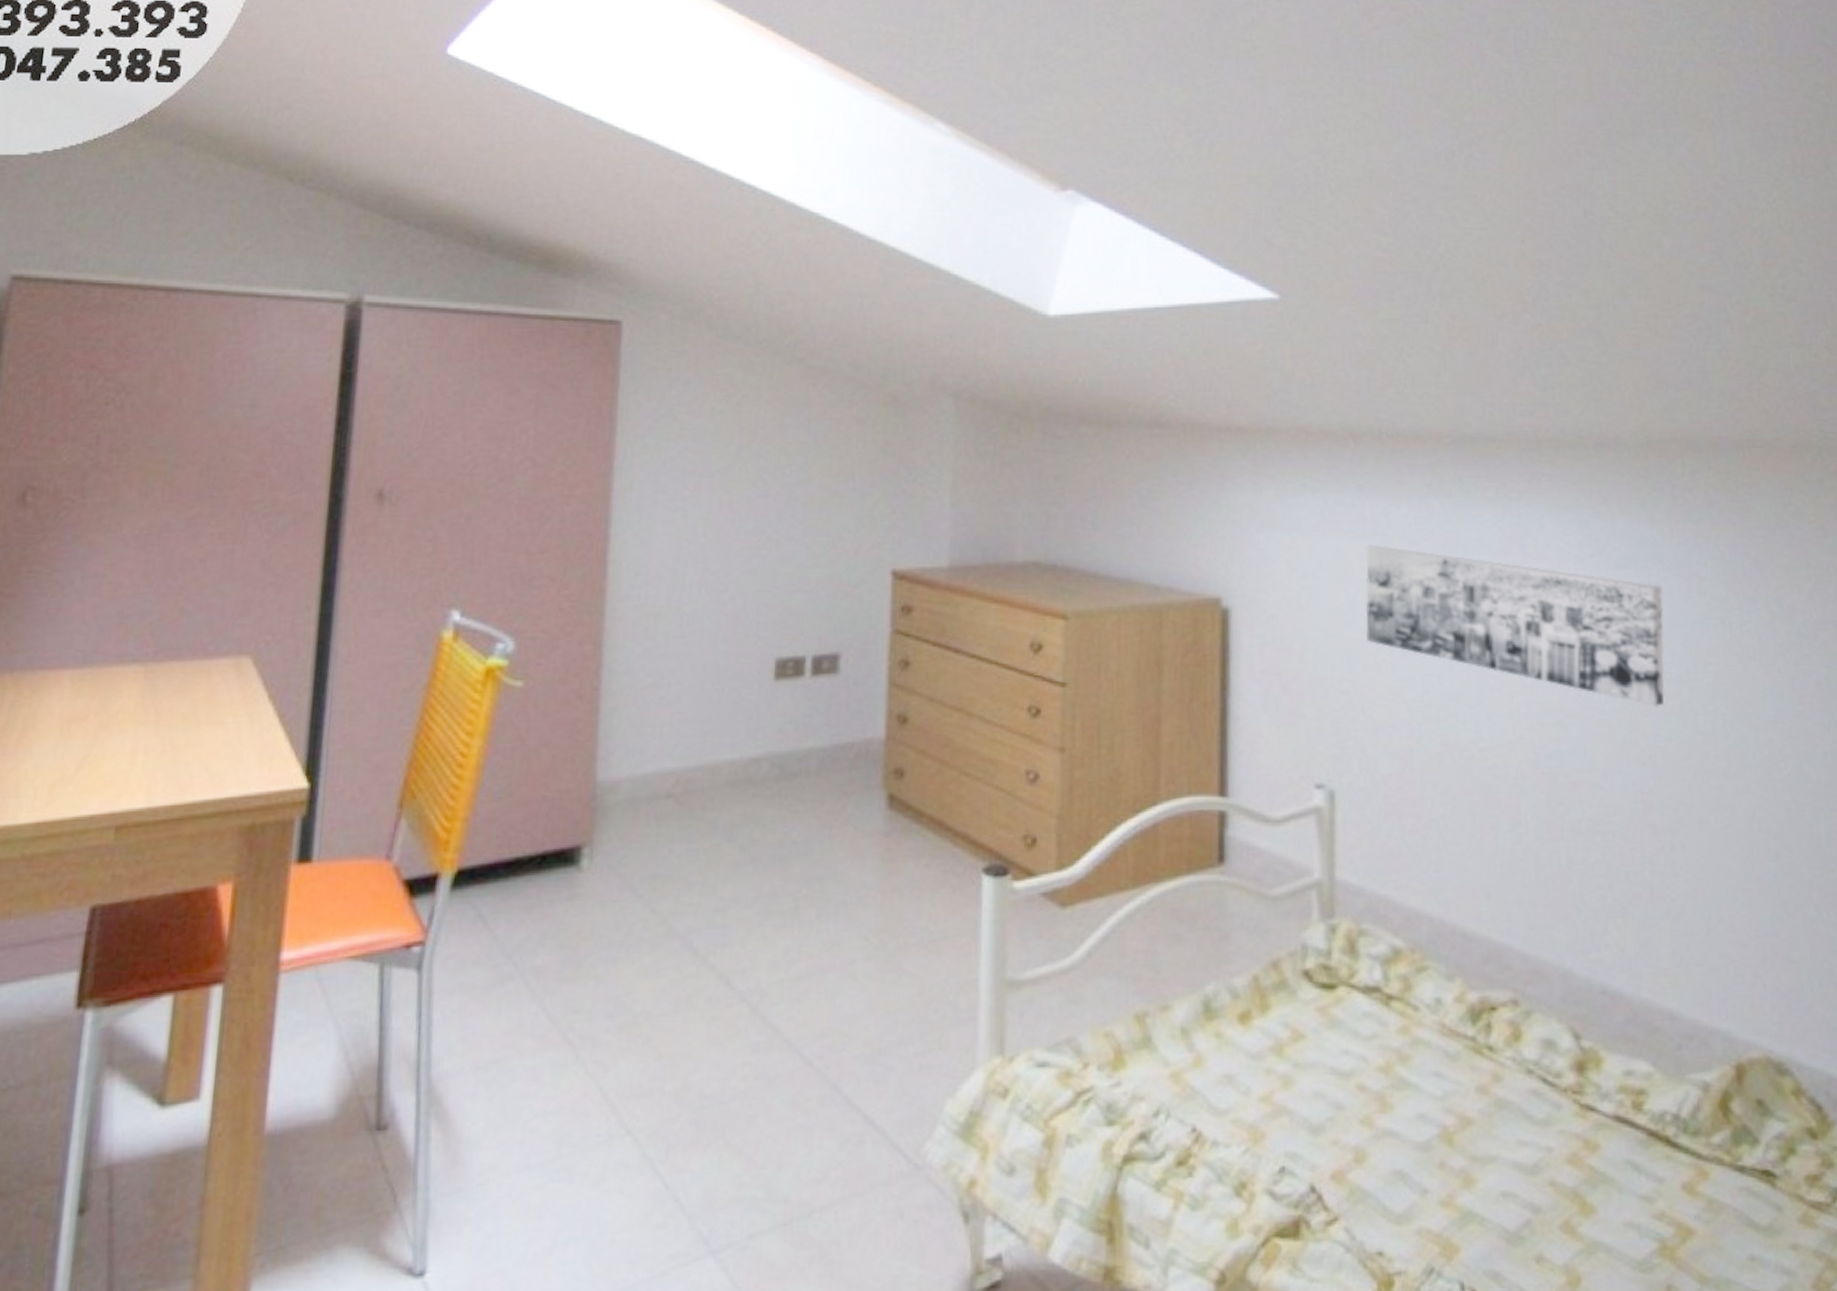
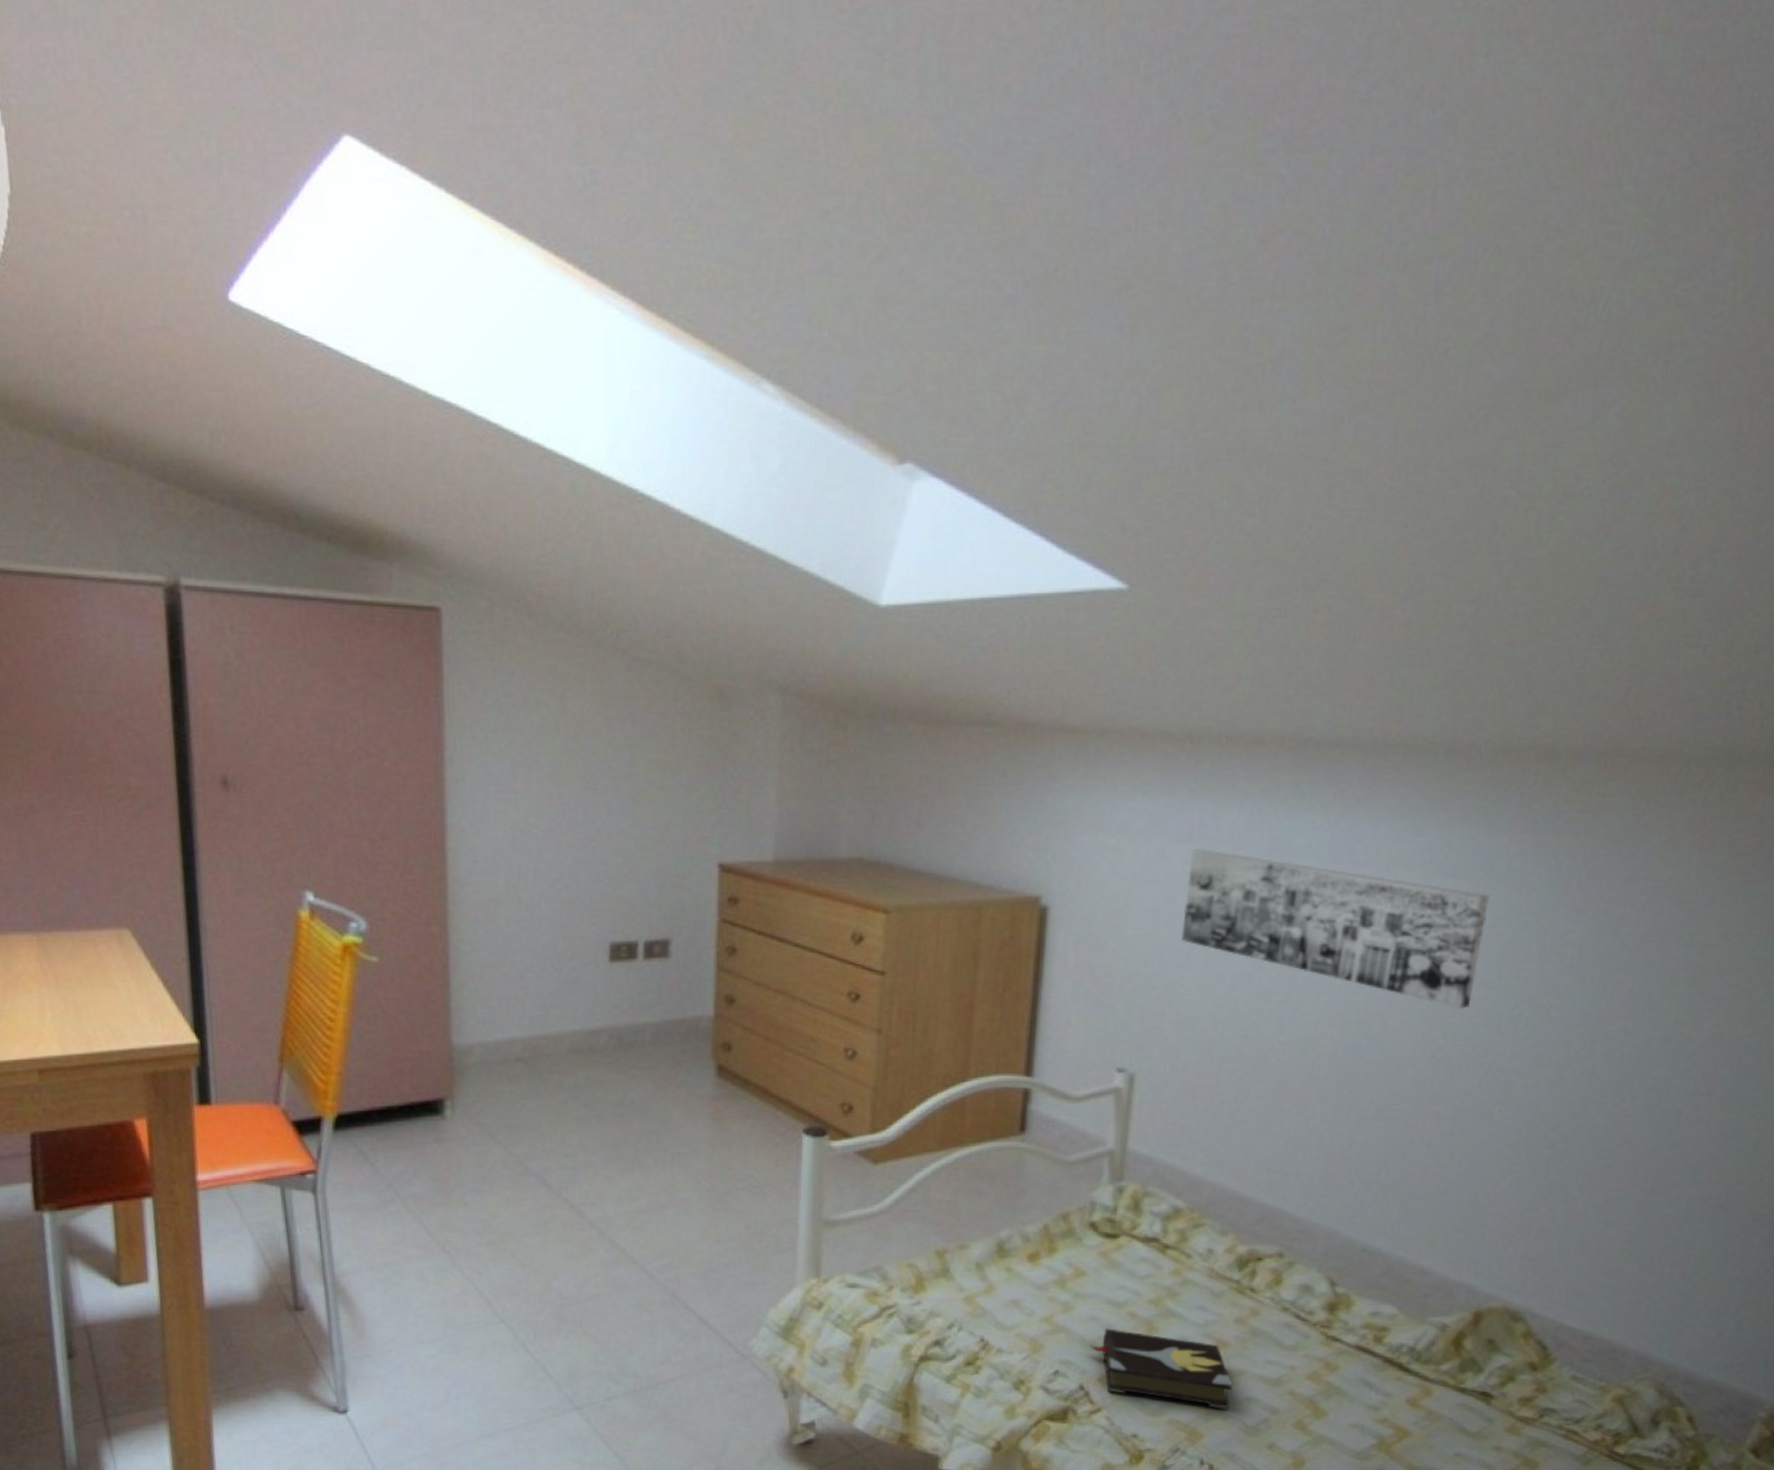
hardback book: none [1317,1107,1485,1210] -> present [1090,1328,1232,1409]

